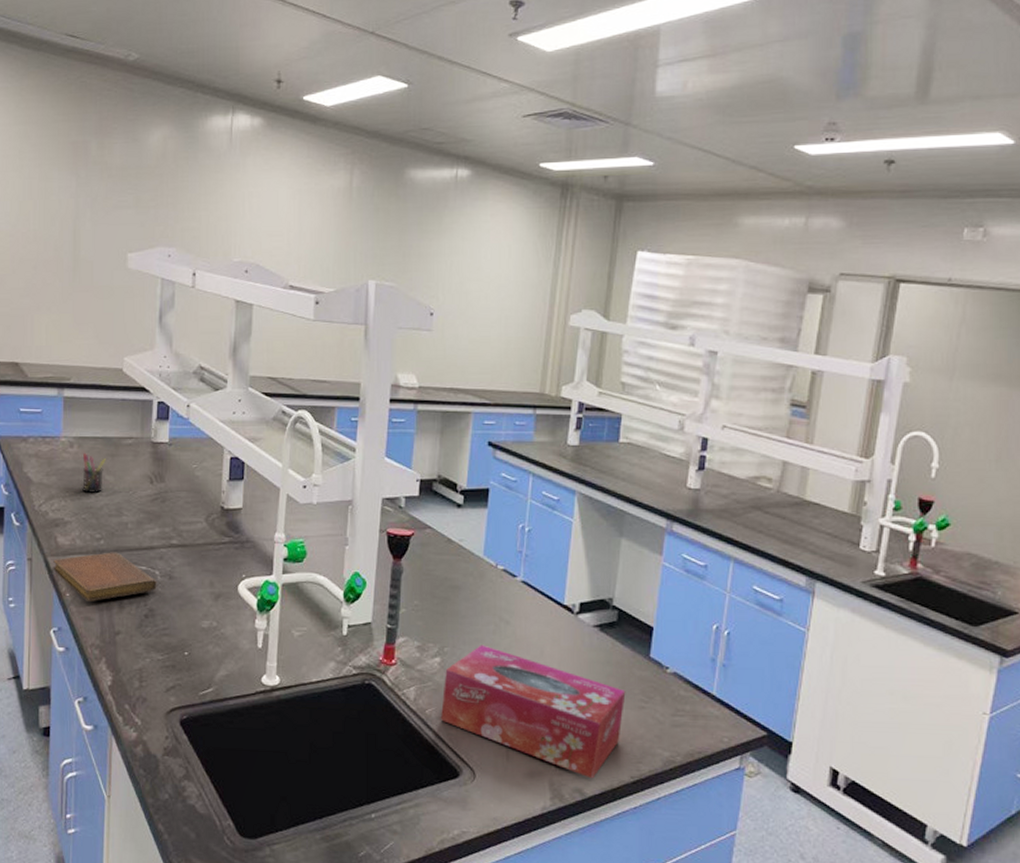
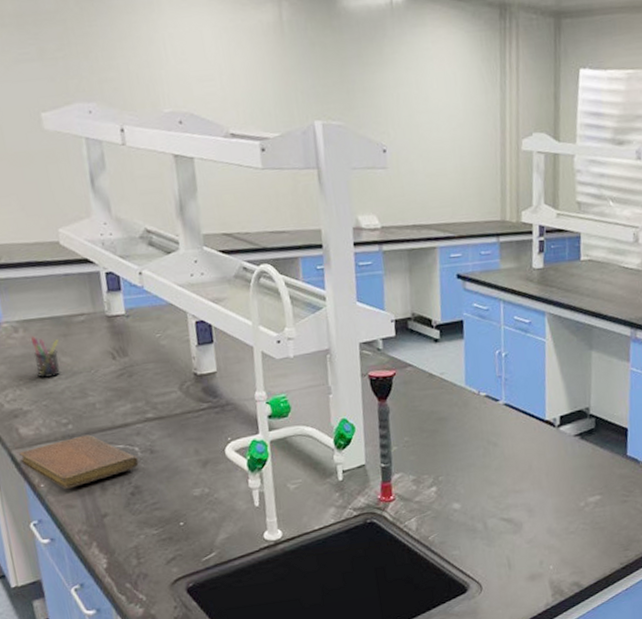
tissue box: present [441,644,626,779] -> none [442,468,609,572]

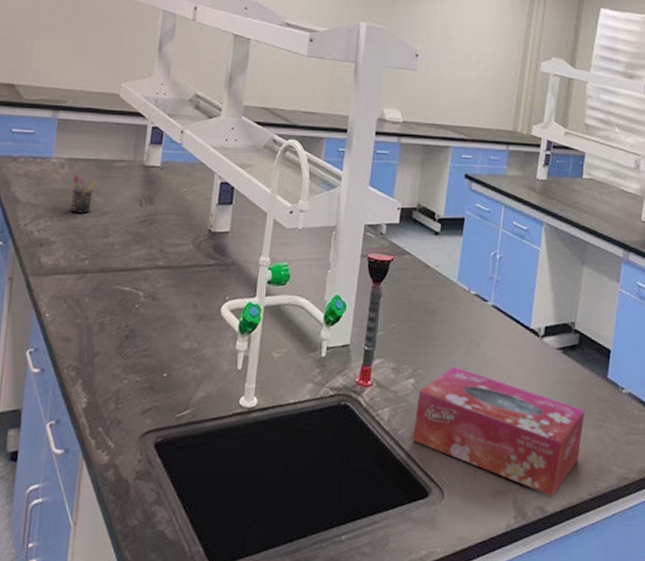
notebook: present [19,434,139,490] -> none [34,272,140,323]
tissue box: none [442,468,609,572] -> present [413,366,585,496]

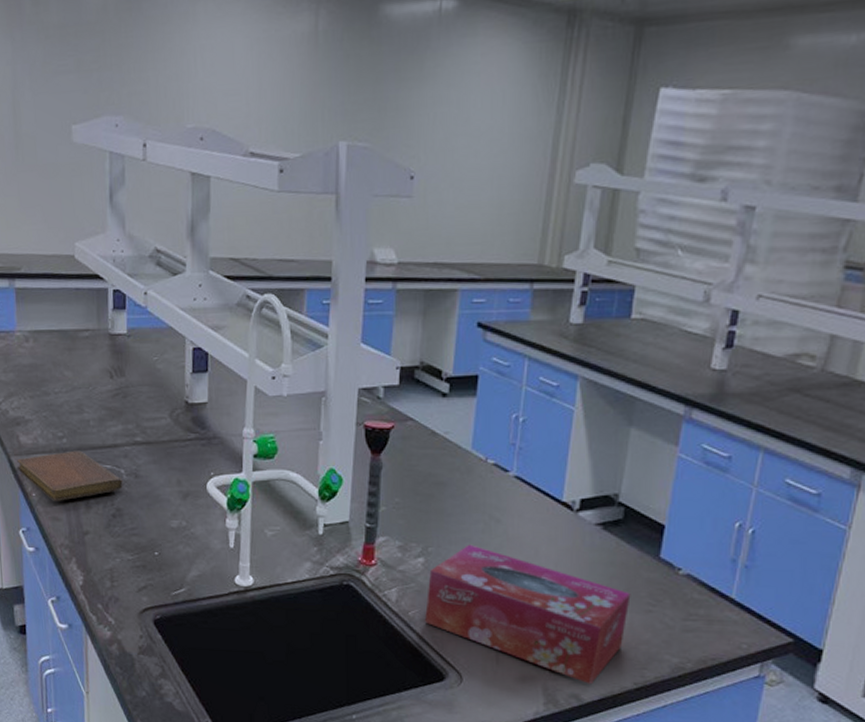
notebook: none [34,272,140,323] -> present [17,450,123,502]
pen holder: present [70,173,96,215] -> none [39,347,63,391]

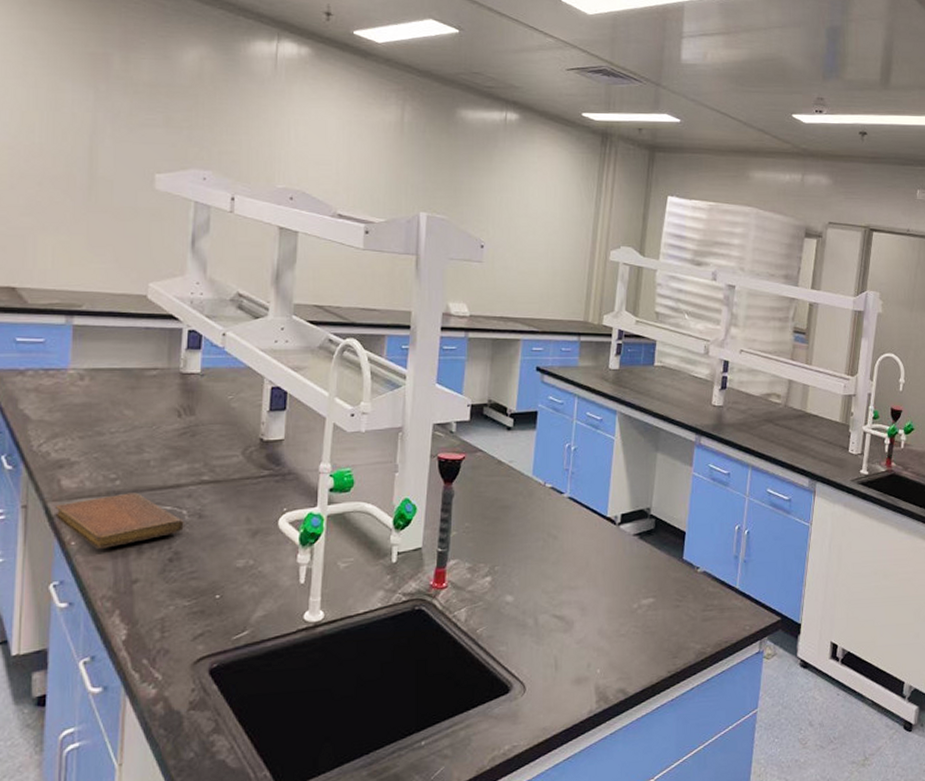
tissue box: present [425,544,631,685] -> none [492,560,663,678]

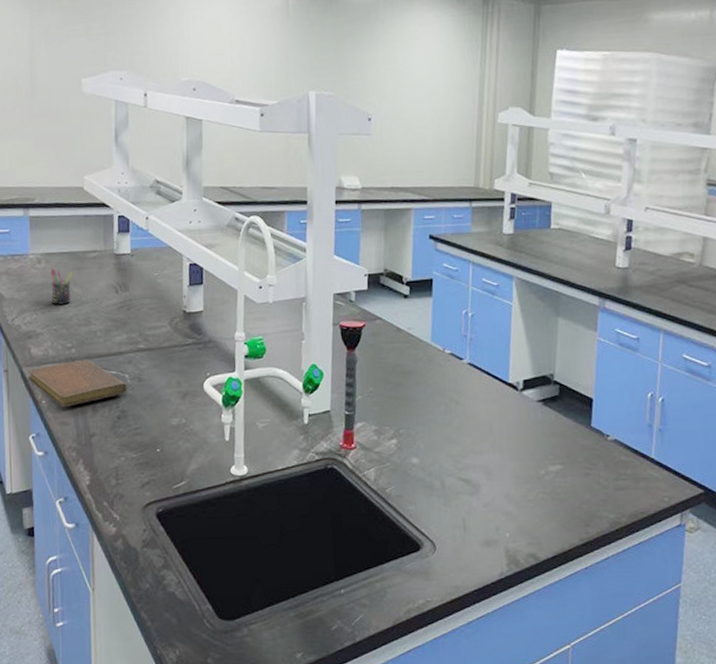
pen holder: none [94,385,124,431] -> present [50,267,72,306]

